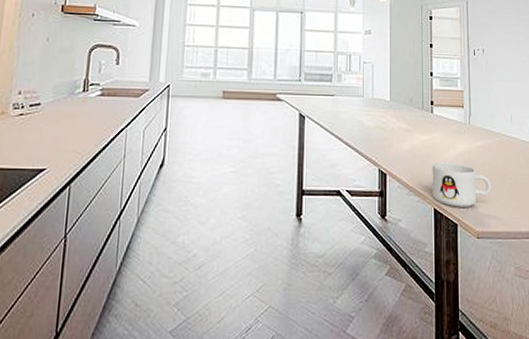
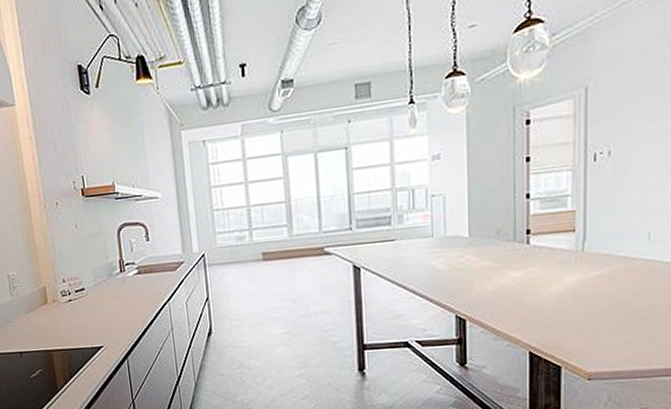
mug: present [432,162,492,207] -> none [527,299,613,349]

